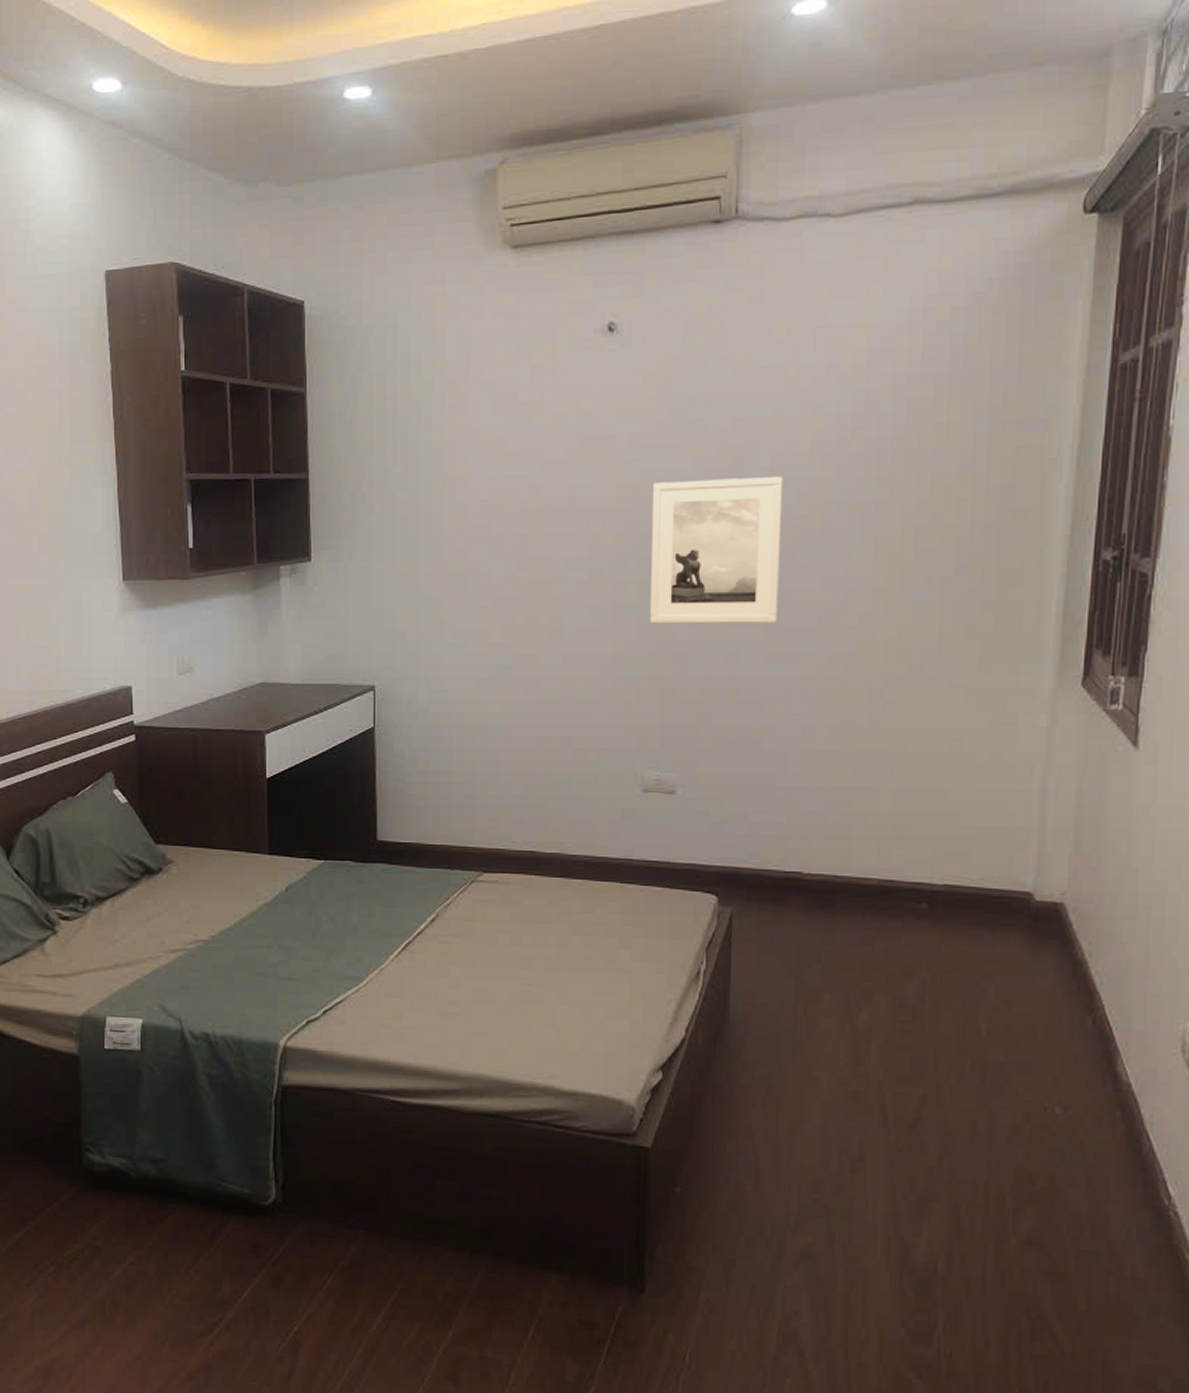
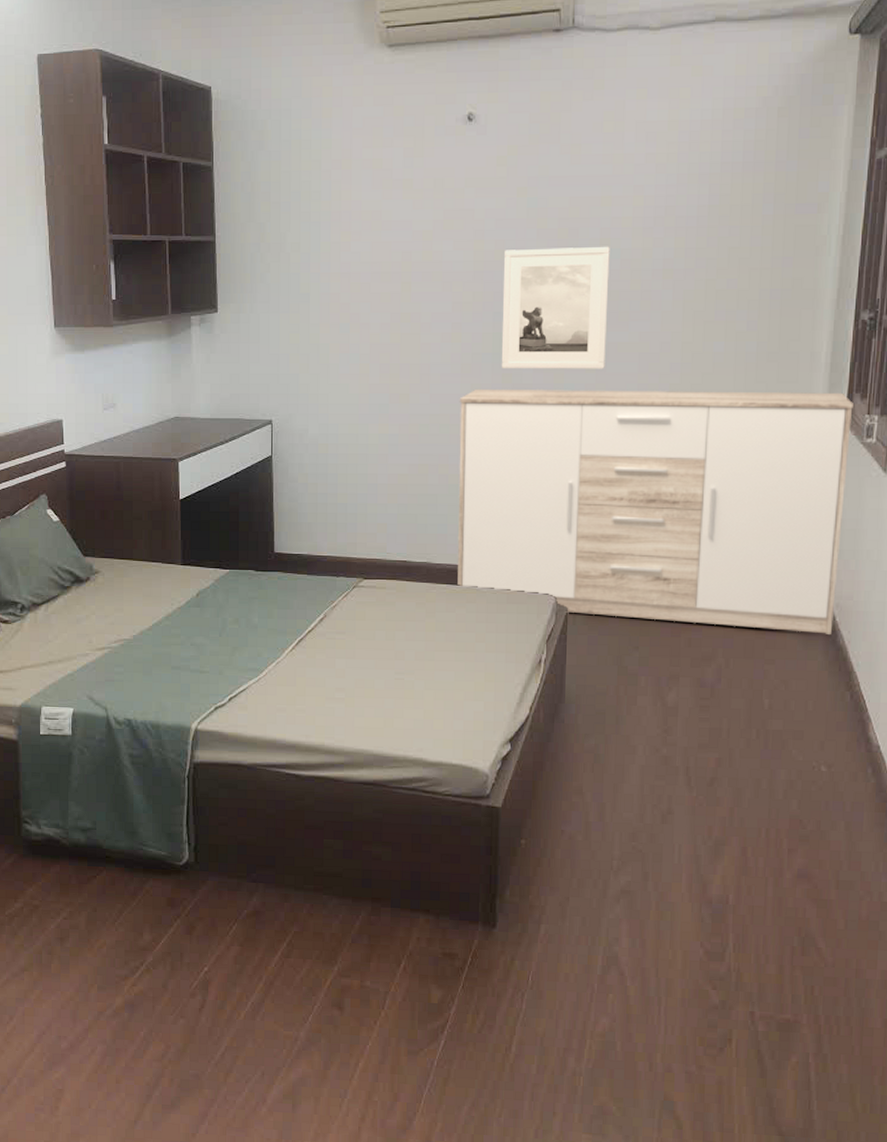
cabinet: none [597,647,1093,945] -> present [458,388,853,634]

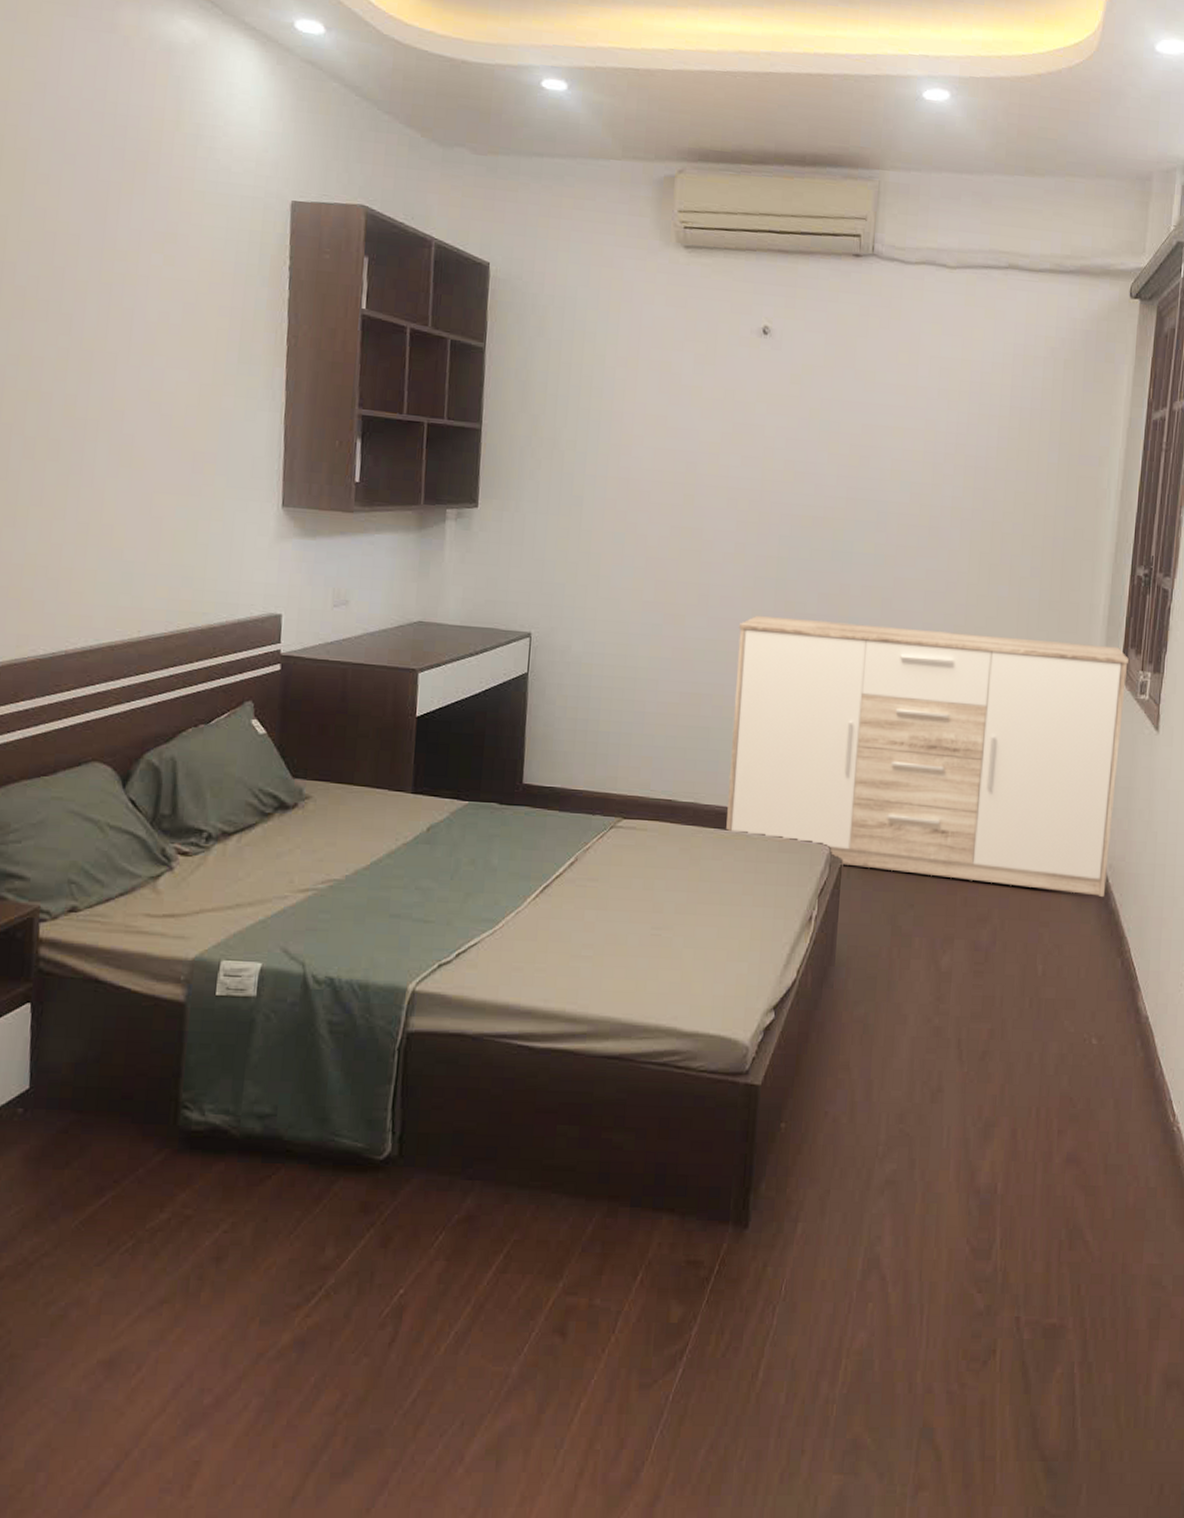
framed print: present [501,246,610,369] -> none [784,471,900,605]

